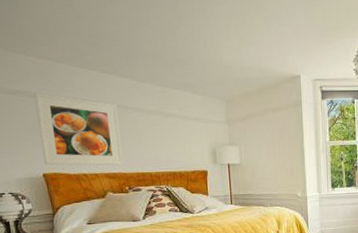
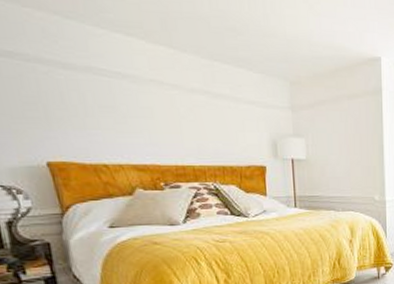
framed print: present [34,93,123,166] -> none [32,57,157,155]

